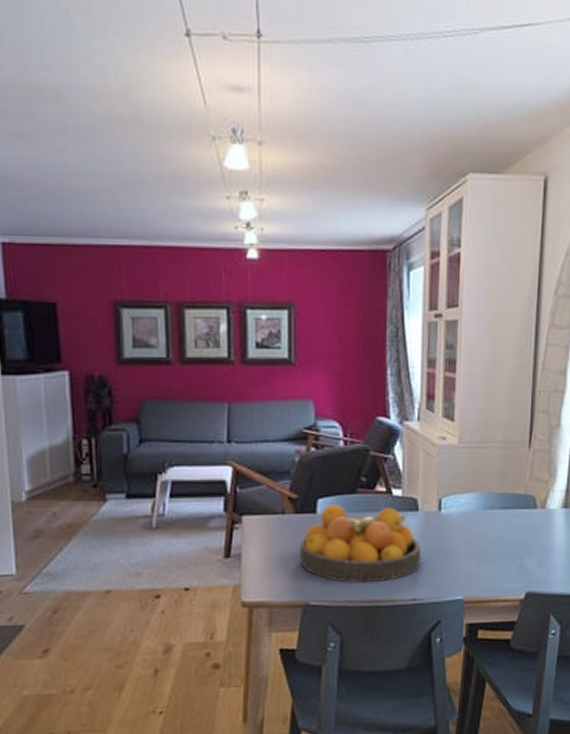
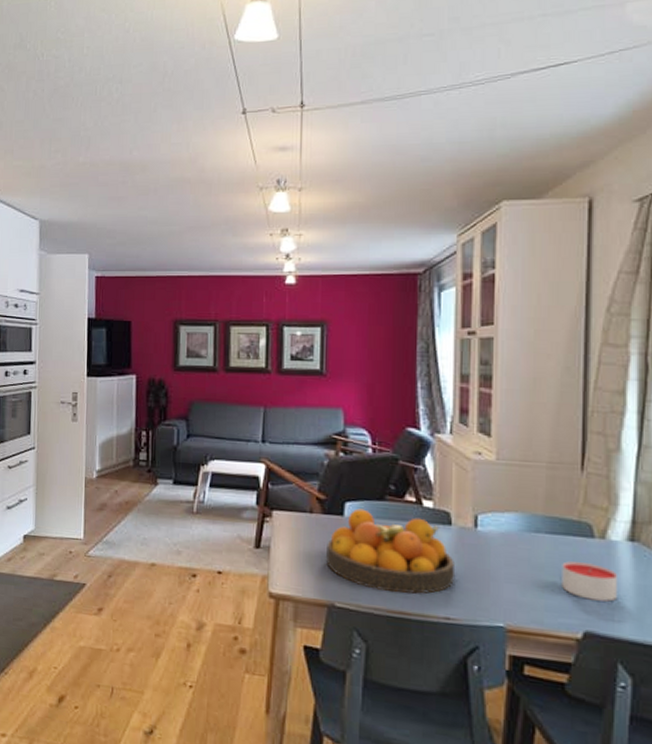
candle: none [510,532,554,564] -> present [562,561,619,602]

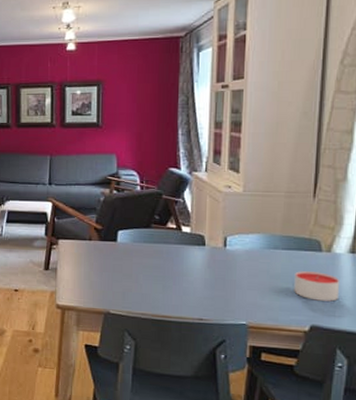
fruit bowl: present [326,508,456,594] -> none [103,235,208,302]

